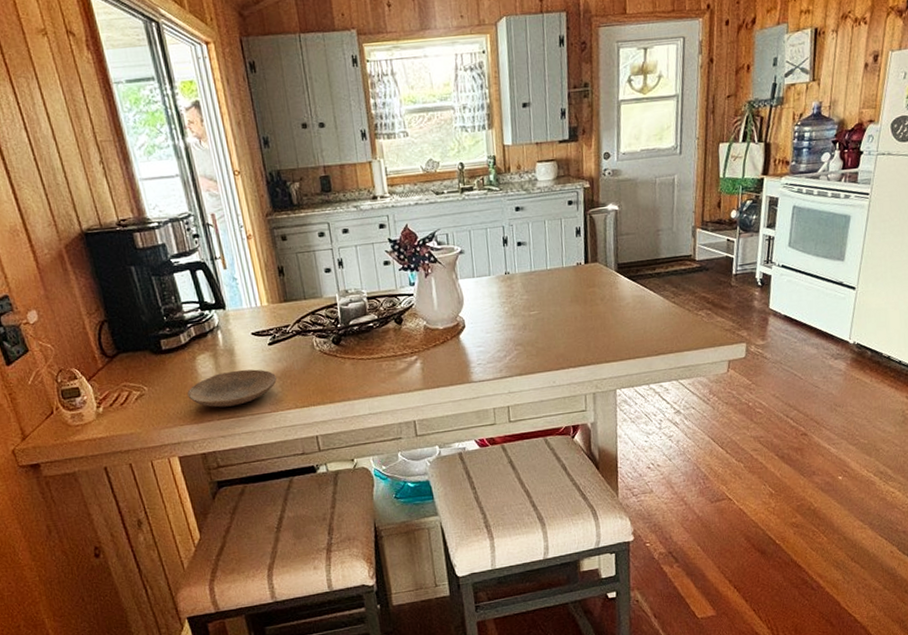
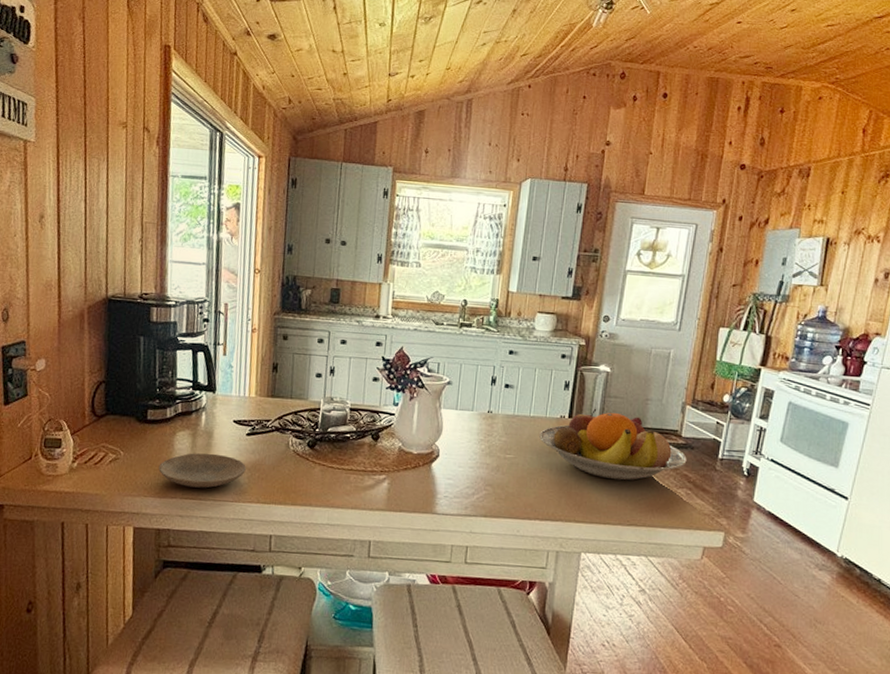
fruit bowl: none [559,249,704,316] -> present [539,408,687,481]

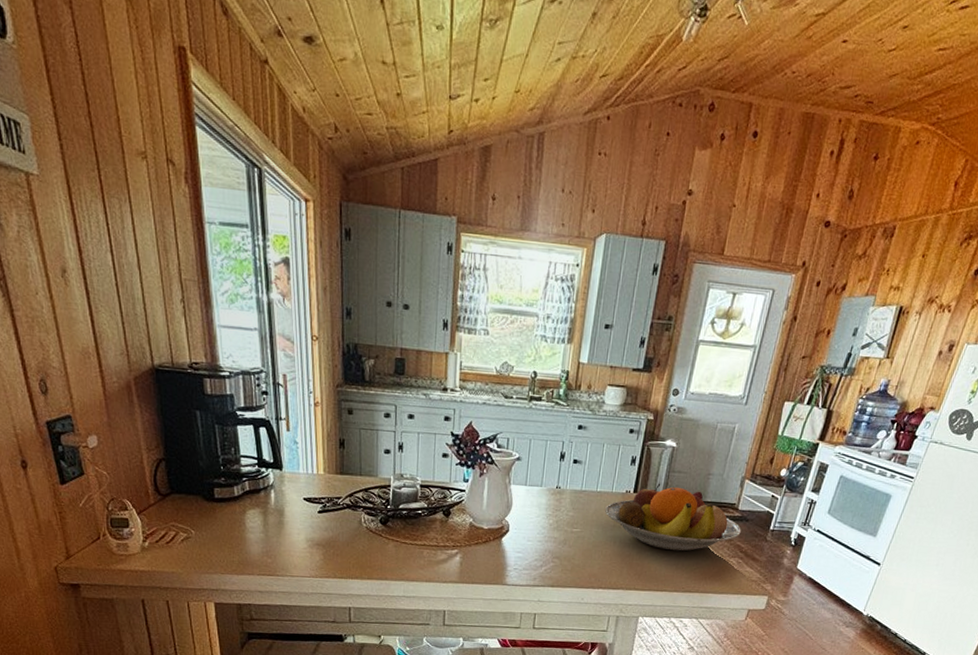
plate: present [158,453,246,488] -> none [233,531,320,565]

